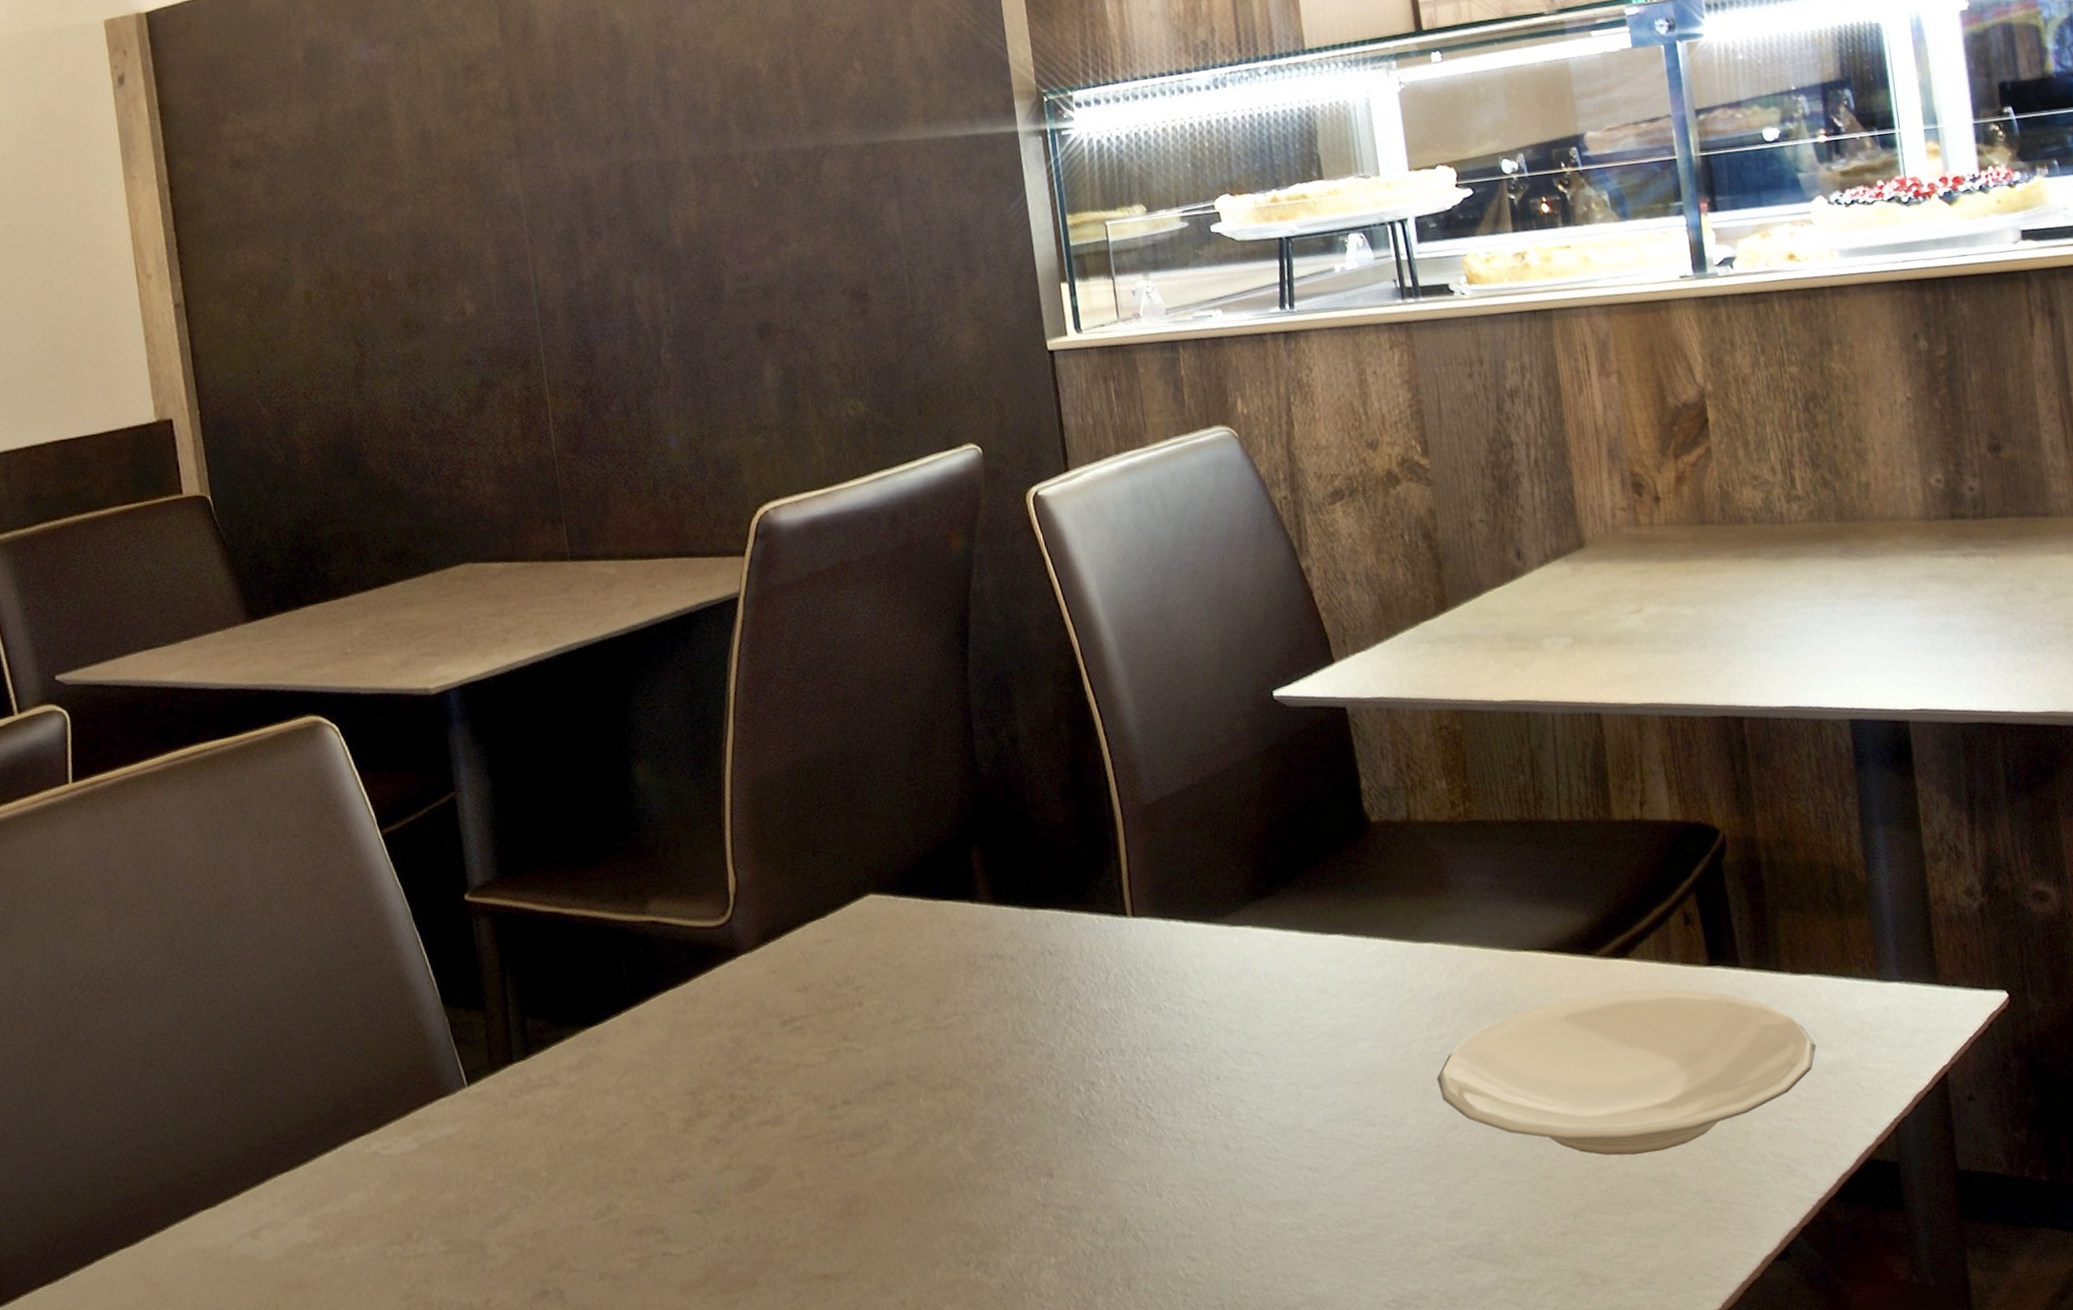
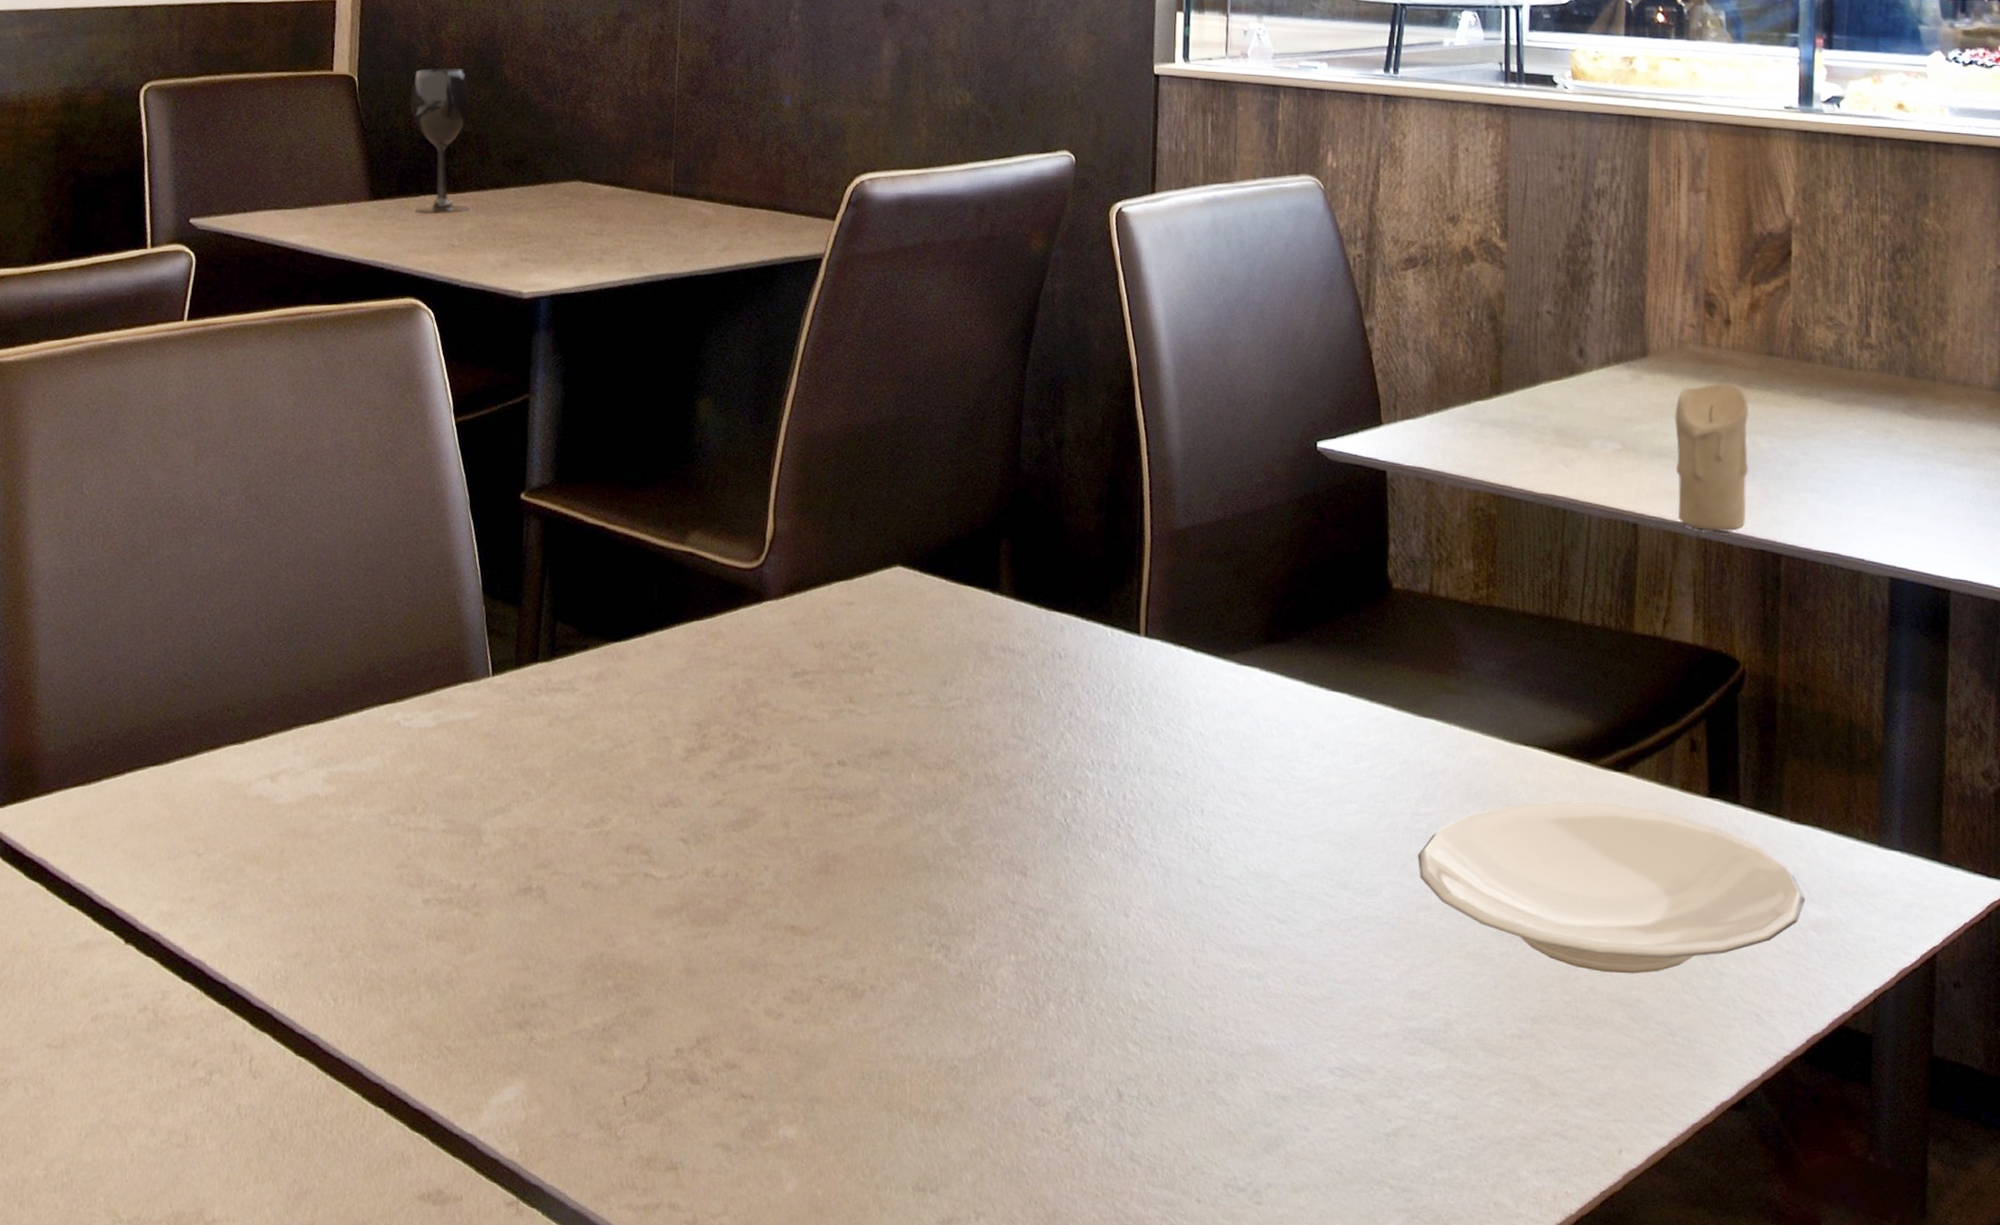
wine glass: none [271,468,357,627] -> present [411,68,470,215]
candle: none [1619,558,1705,708] -> present [1674,382,1749,532]

